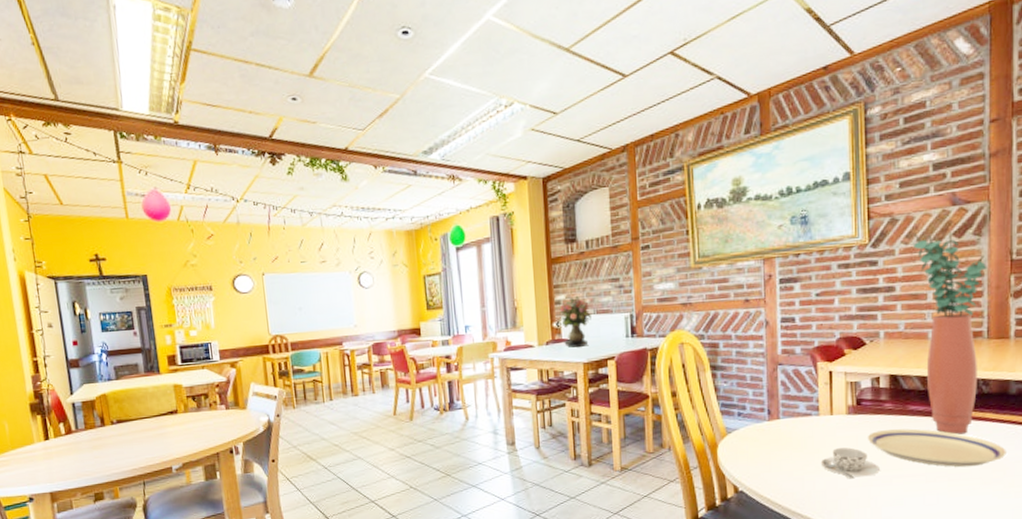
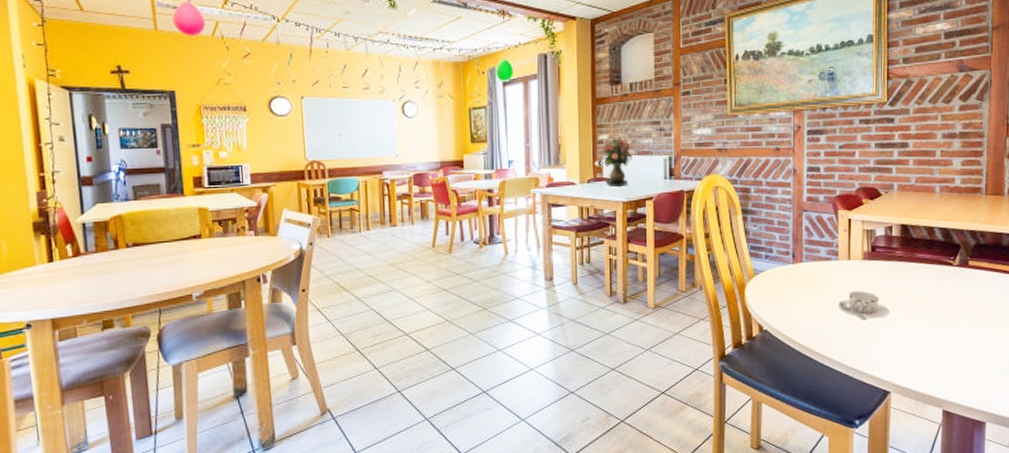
plate: present [867,428,1006,467] -> none [879,275,998,312]
vase: present [912,232,987,435] -> none [925,94,987,281]

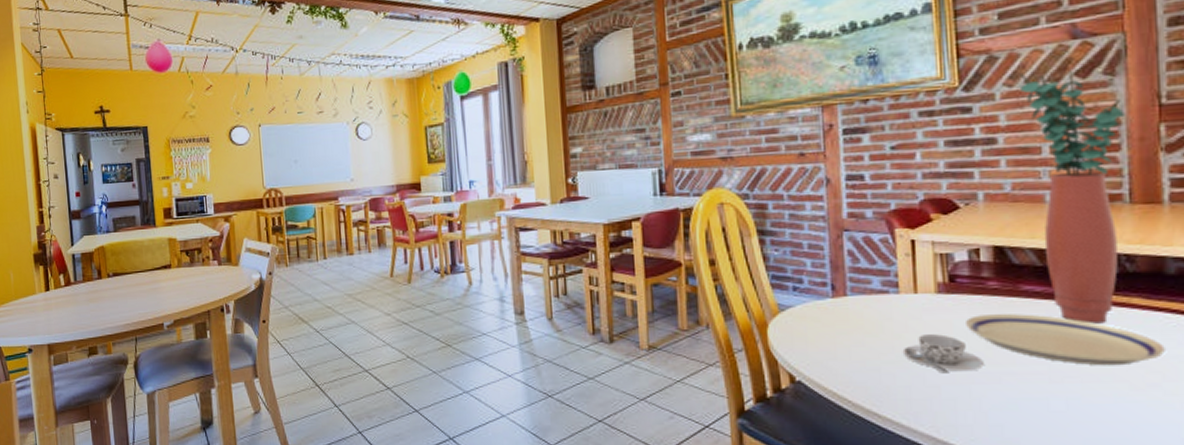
bouquet: present [602,136,632,186] -> none [575,148,613,206]
plate: none [879,275,998,312] -> present [964,314,1165,366]
vase: none [925,94,987,281] -> present [1019,71,1126,324]

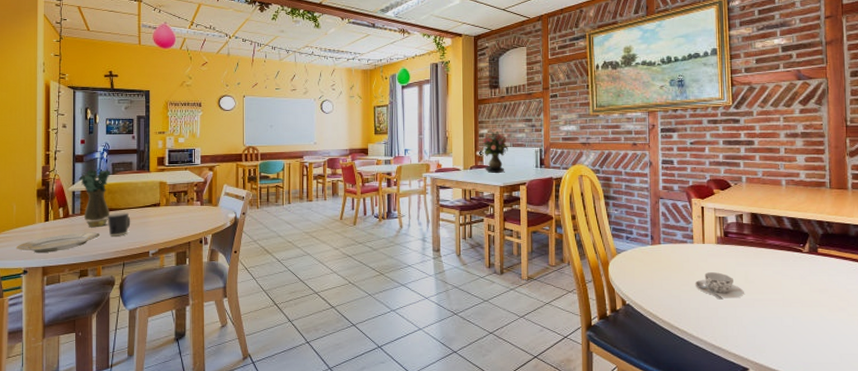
plate: none [17,302,107,328] -> present [15,232,101,253]
vase: none [78,225,116,297] -> present [79,167,111,228]
mug: none [113,277,140,307] -> present [107,212,131,237]
bouquet: none [575,148,613,206] -> present [482,130,508,173]
plate: present [964,314,1165,366] -> none [733,259,849,296]
vase: present [1019,71,1126,324] -> none [767,99,827,267]

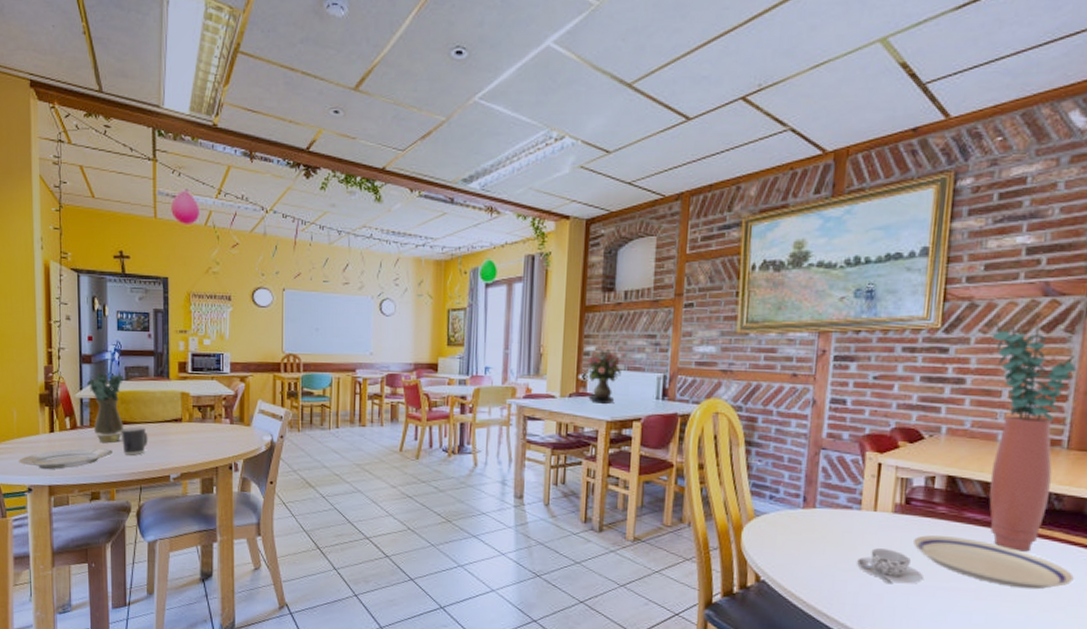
plate: none [733,259,849,296] -> present [912,535,1074,590]
vase: none [767,99,827,267] -> present [989,321,1077,552]

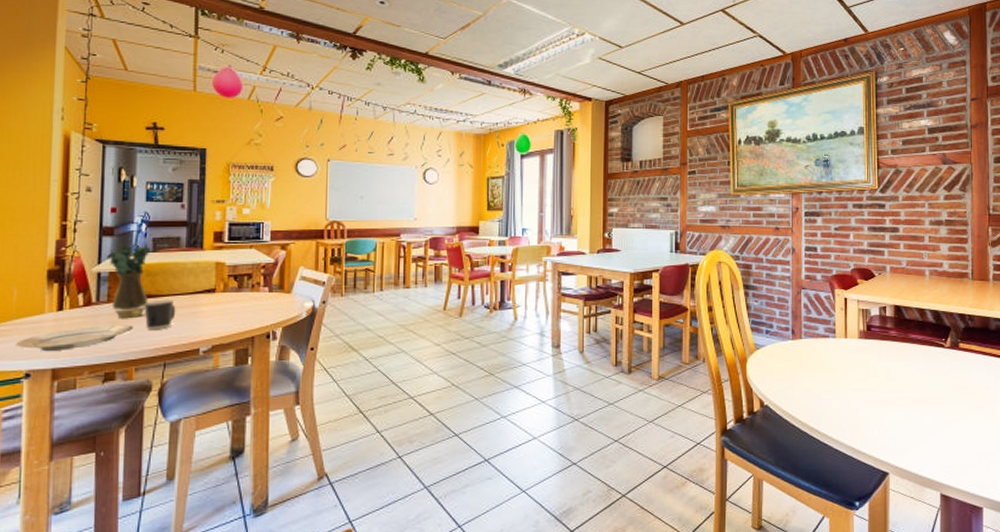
bouquet: present [587,348,621,404] -> none [611,209,640,258]
teacup: present [856,548,923,584] -> none [836,369,886,399]
plate: present [912,535,1074,590] -> none [875,355,988,393]
vase: present [989,321,1077,552] -> none [913,183,971,363]

